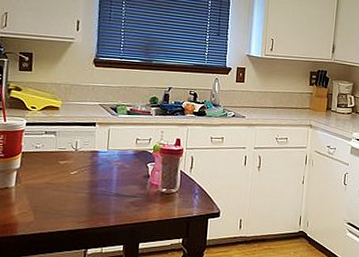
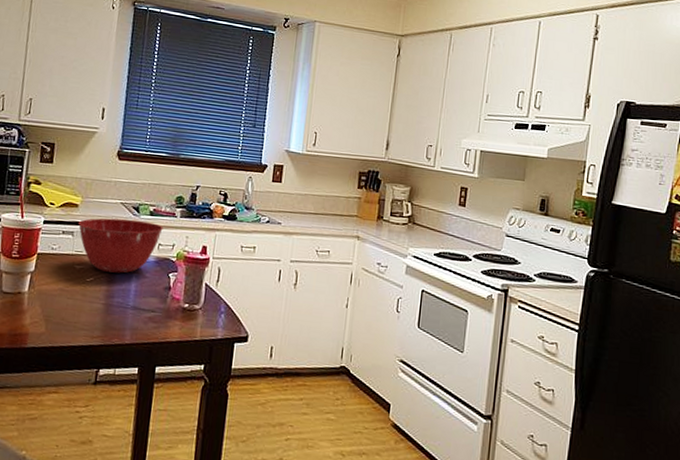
mixing bowl: none [59,118,140,166] -> present [78,218,163,274]

